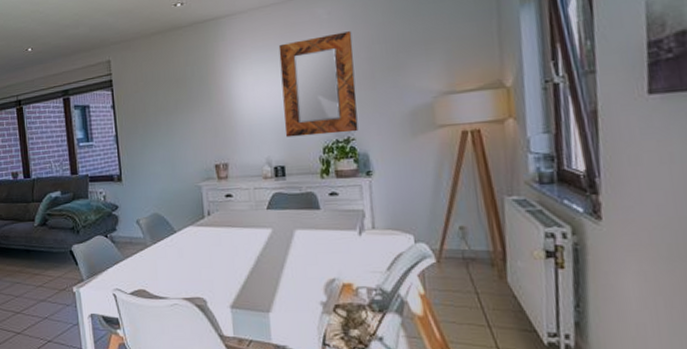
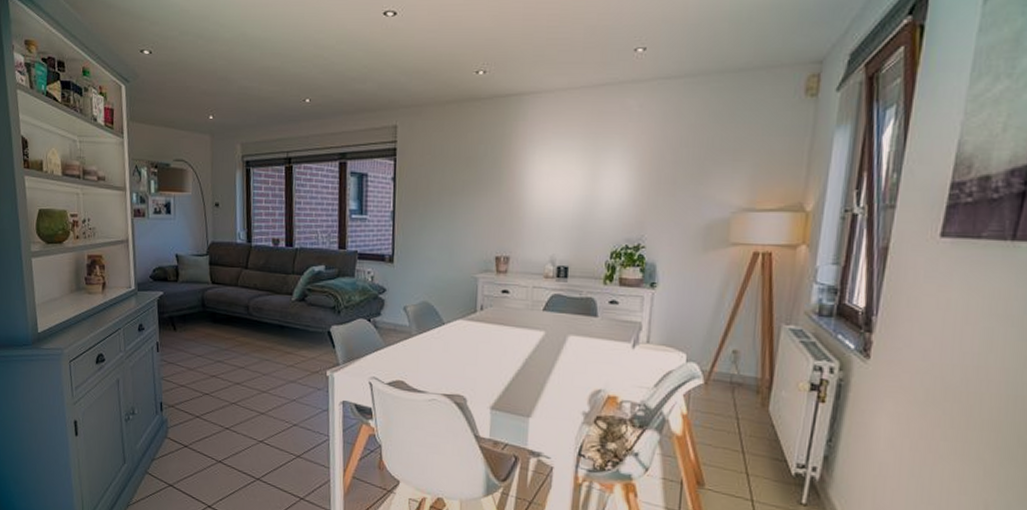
home mirror: present [278,31,358,137] -> none [574,129,661,239]

